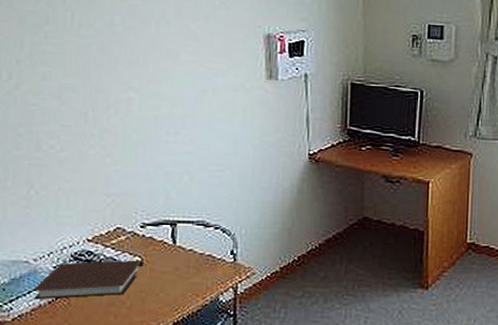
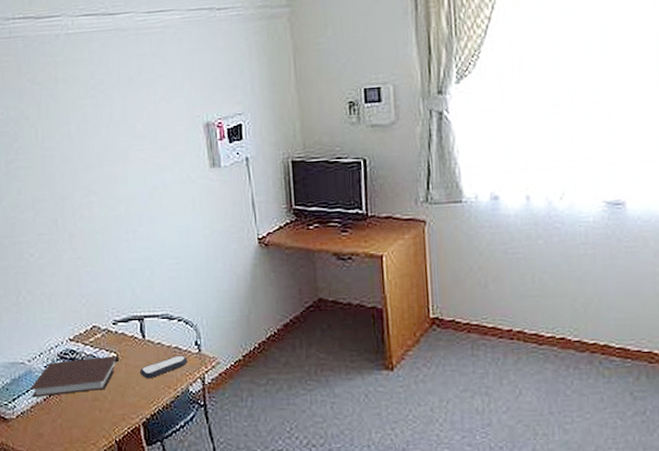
remote control: none [166,263,221,286] -> present [140,355,188,379]

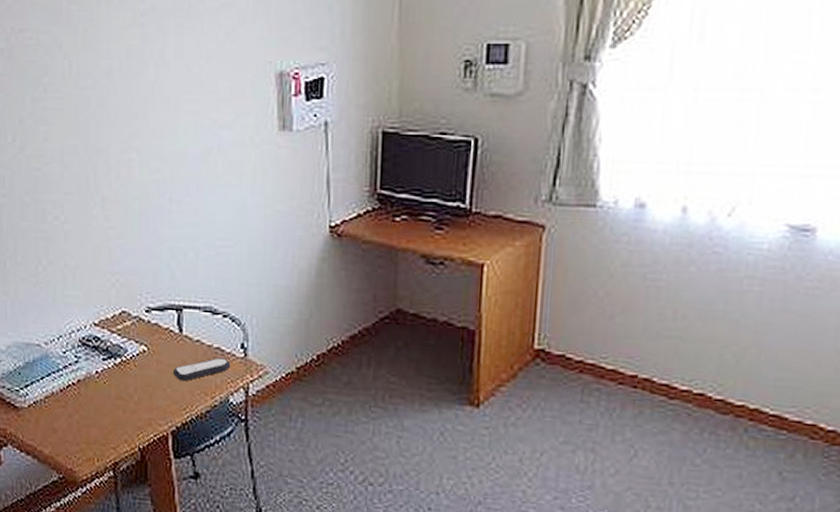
notebook: present [29,356,119,398] -> none [44,348,150,388]

